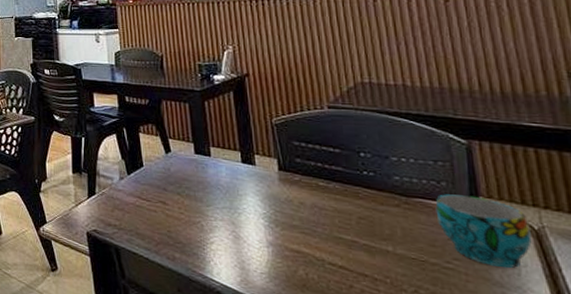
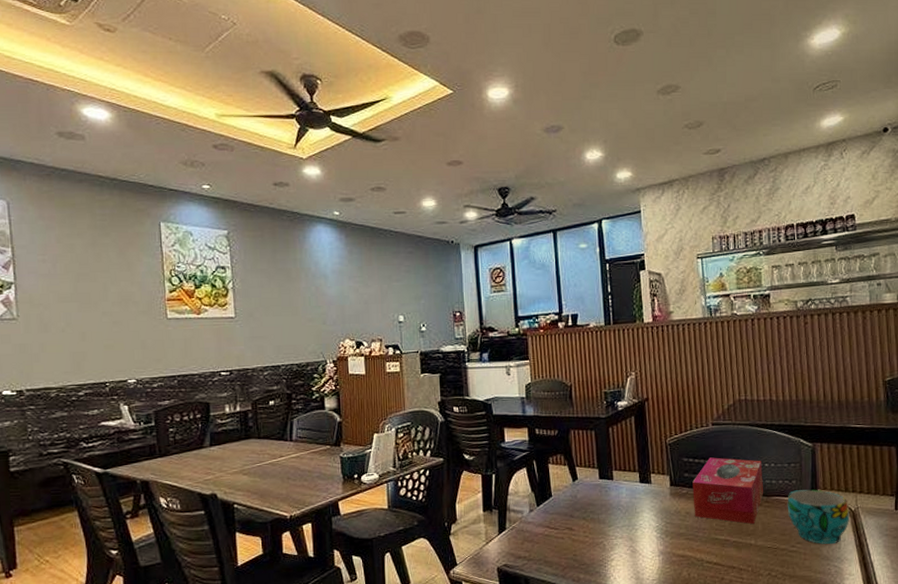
tissue box: none [306,144,402,228] -> present [692,457,764,525]

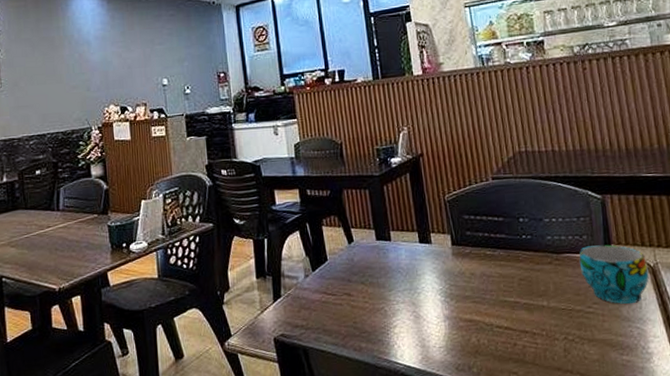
tissue box: present [692,457,764,525] -> none [475,213,553,285]

